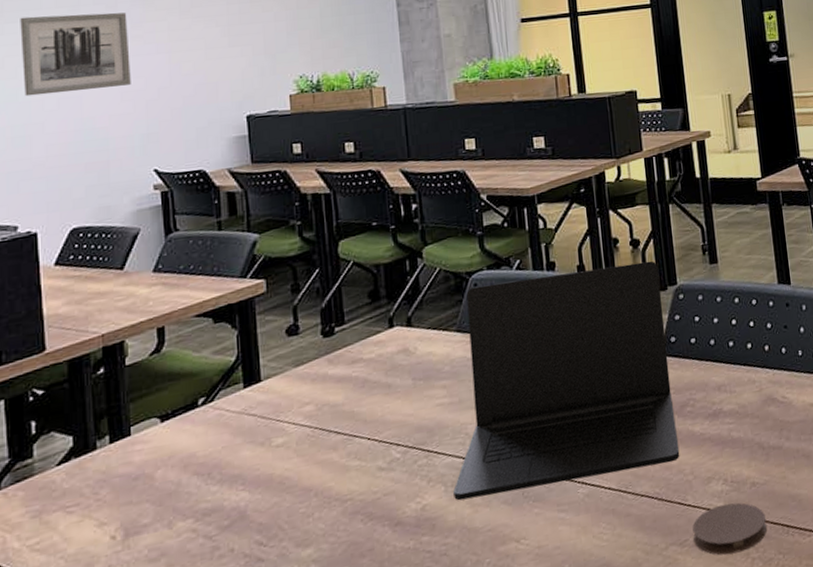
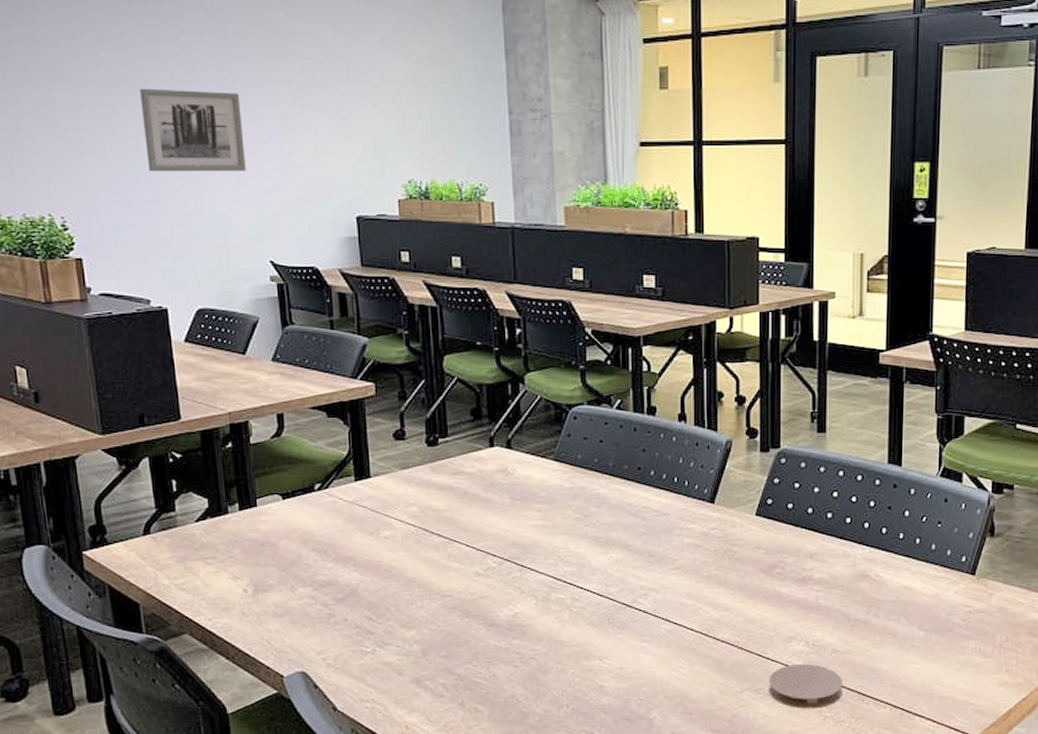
laptop: present [453,261,680,501] -> none [544,419,764,617]

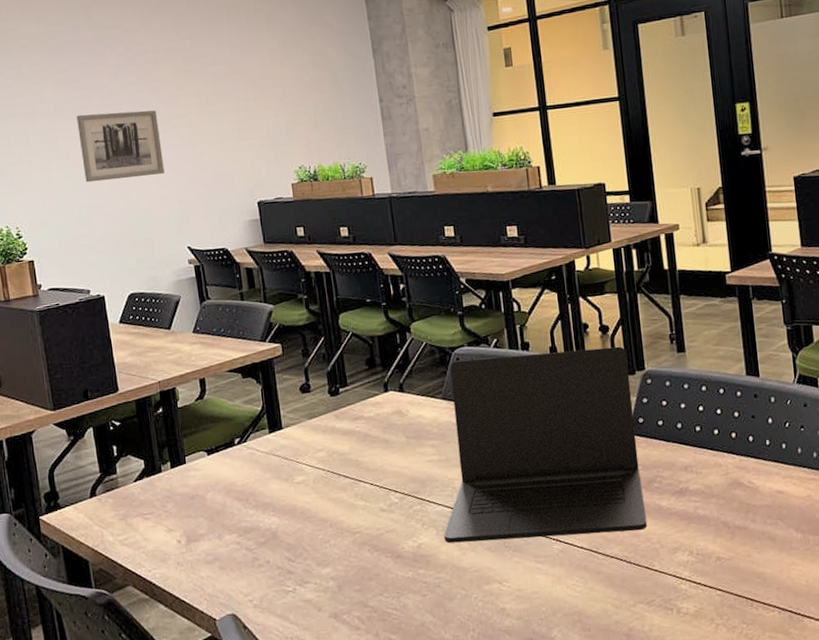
laptop: none [544,419,764,617] -> present [444,346,648,544]
coaster: present [769,663,842,709] -> none [659,572,731,618]

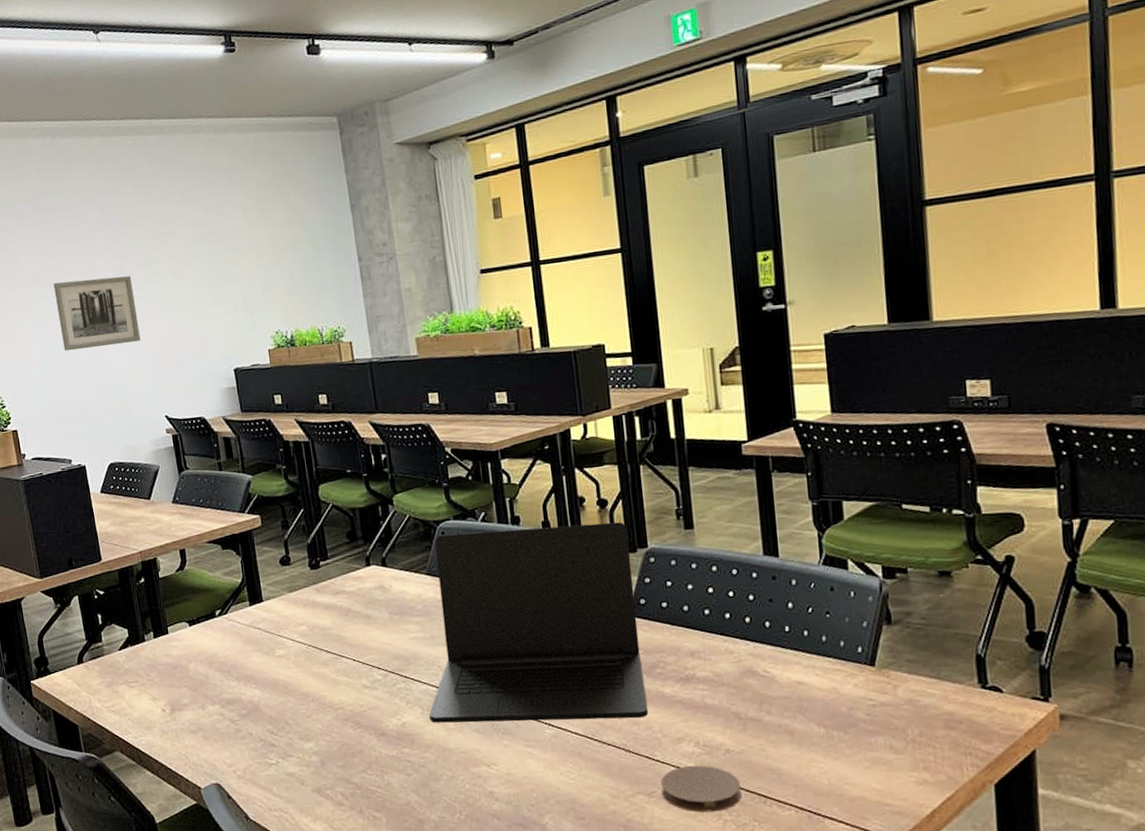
coaster: none [659,572,731,618] -> present [661,765,741,813]

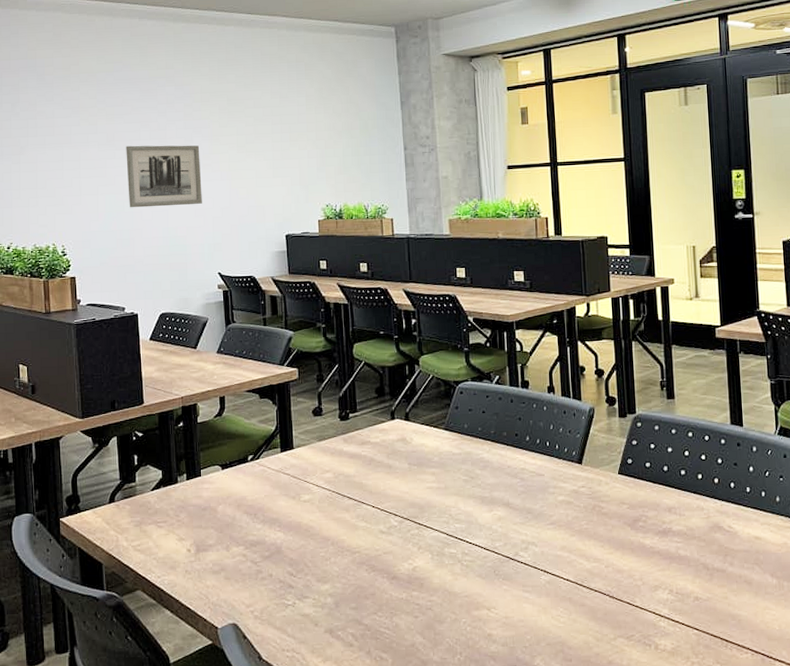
laptop: present [429,522,649,723] -> none [438,390,631,568]
coaster: present [661,765,741,813] -> none [639,611,707,655]

